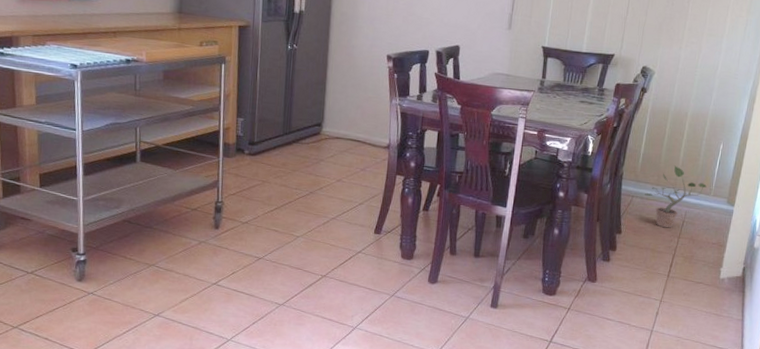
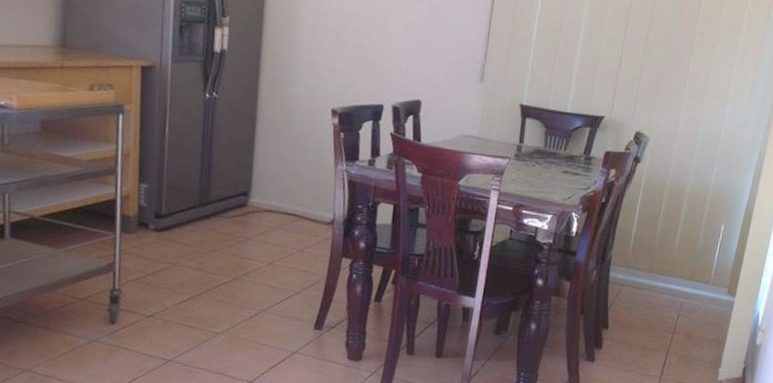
potted plant: present [645,165,707,228] -> none [636,249,705,323]

